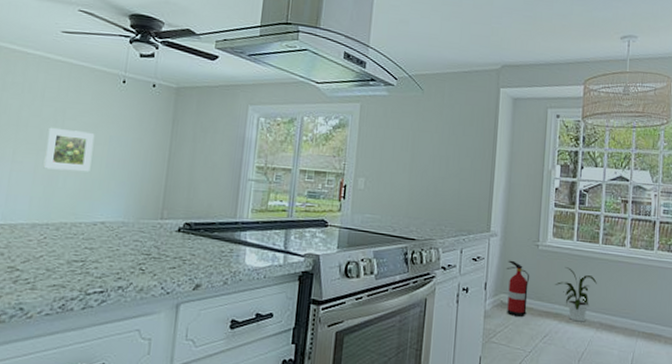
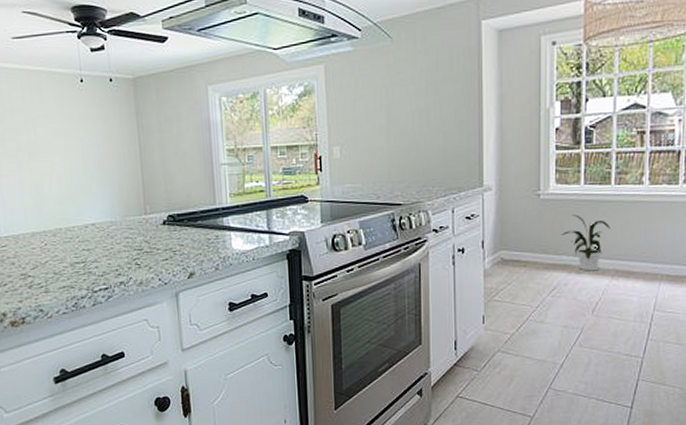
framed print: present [43,127,95,172] -> none [24,137,70,179]
fire extinguisher: present [506,260,530,318] -> none [504,214,532,273]

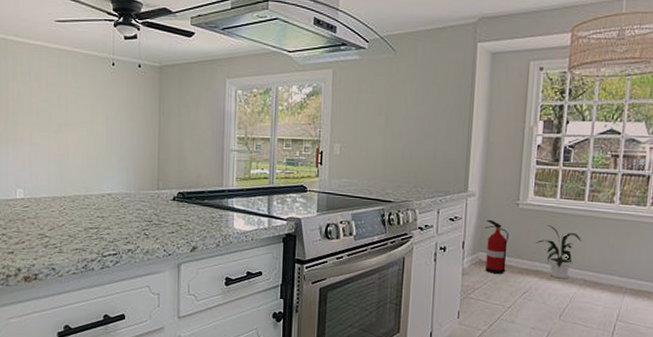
fire extinguisher: none [504,214,532,273] -> present [484,219,510,275]

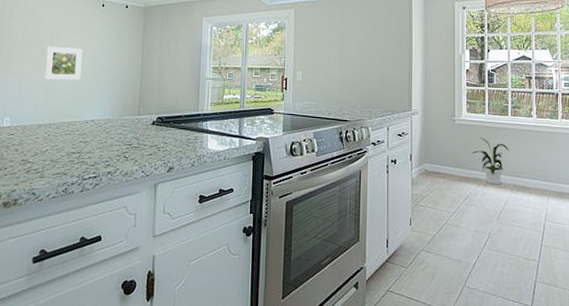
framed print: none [55,111,94,150] -> present [44,46,83,81]
fire extinguisher: present [484,219,510,275] -> none [428,134,449,183]

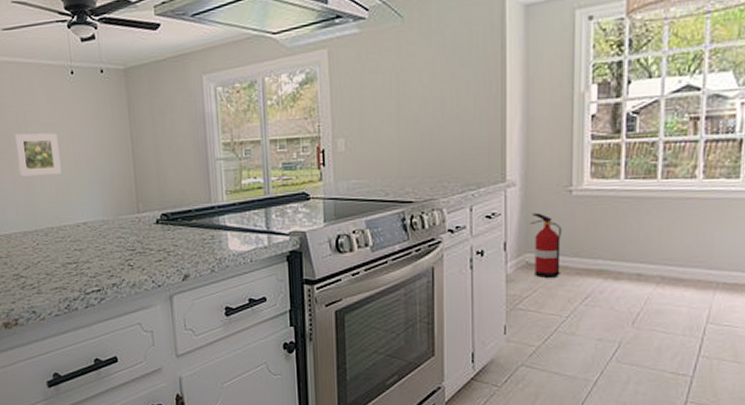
fire extinguisher: none [428,134,449,183] -> present [530,212,563,279]
house plant: present [471,138,509,185] -> none [596,213,655,278]

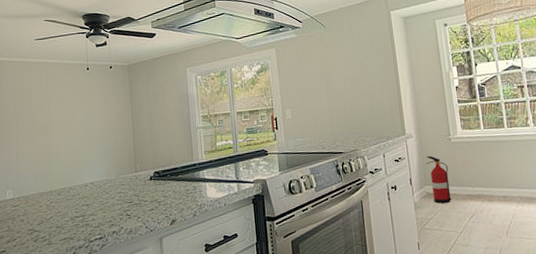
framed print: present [15,133,62,177] -> none [39,113,75,149]

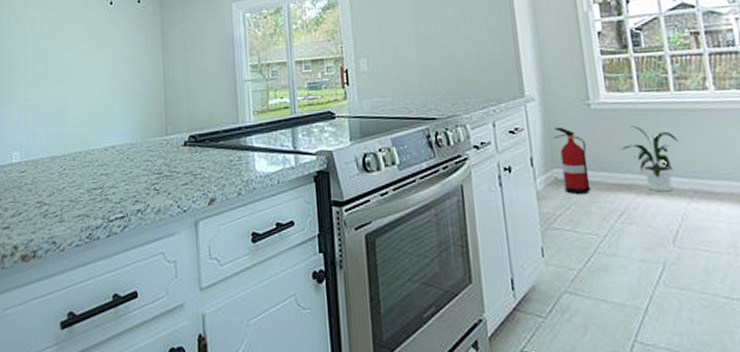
house plant: none [471,153,510,200] -> present [620,126,678,192]

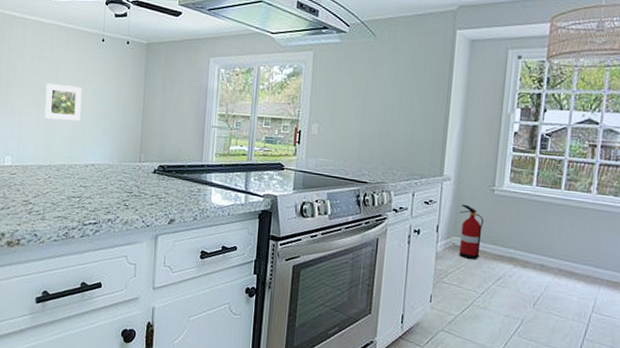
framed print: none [52,58,94,101] -> present [44,83,82,122]
house plant: present [620,126,678,192] -> none [510,212,557,268]

